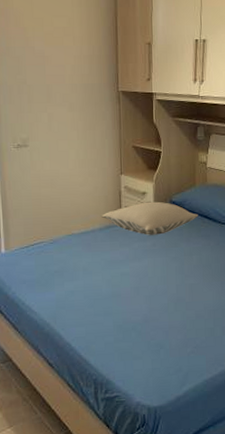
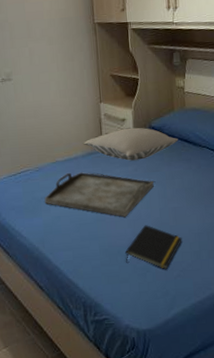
serving tray: none [58,245,172,293] -> present [44,172,154,218]
notepad: none [140,301,197,346] -> present [125,225,182,269]

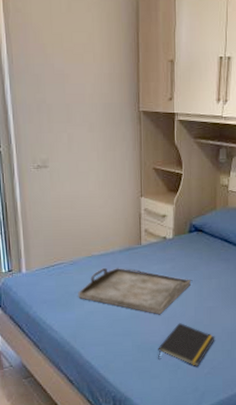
pillow: present [82,127,178,161] -> none [120,223,218,258]

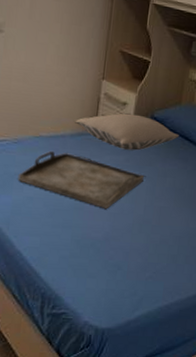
pillow: none [120,223,218,258] -> present [74,112,179,151]
notepad: present [158,323,215,366] -> none [98,220,162,269]

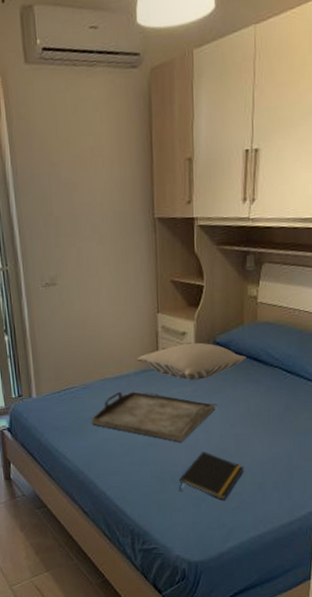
notepad: none [98,220,162,269] -> present [179,452,244,500]

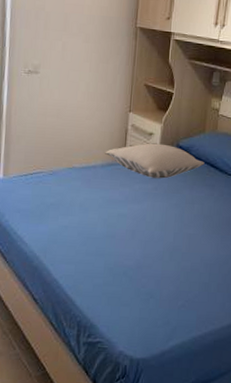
serving tray: present [91,391,215,443] -> none [53,181,172,237]
notepad: present [179,452,244,500] -> none [130,248,193,297]

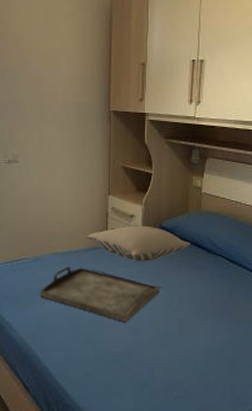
serving tray: none [53,181,172,237] -> present [39,266,159,323]

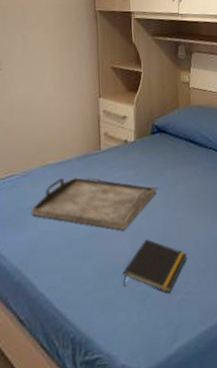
pillow: present [86,224,191,261] -> none [78,125,183,164]
notepad: none [122,334,187,387] -> present [123,239,187,292]

